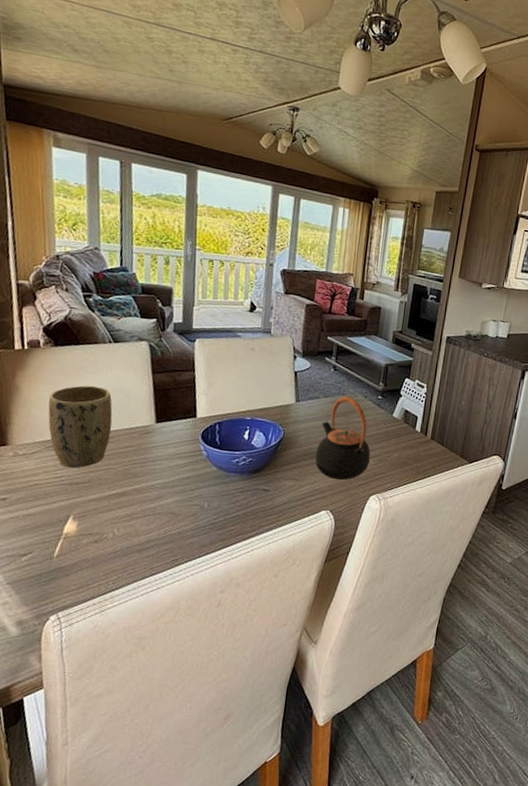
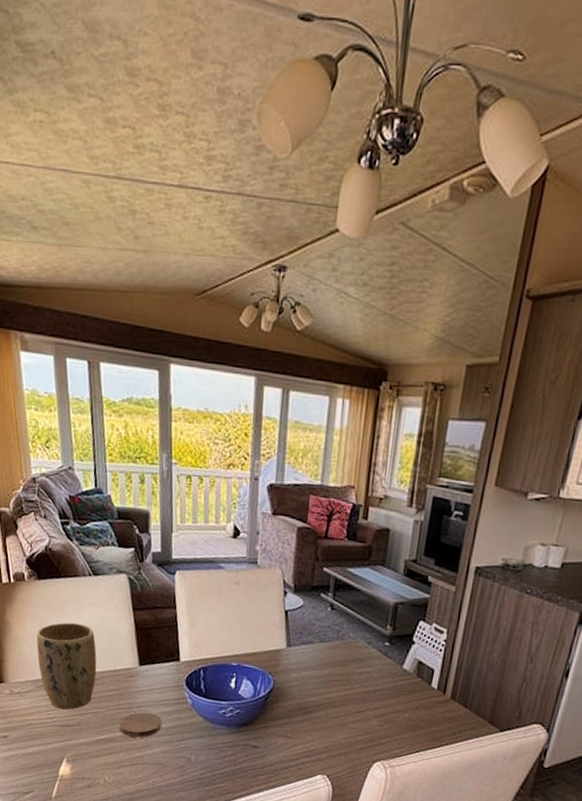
coaster: none [132,465,177,490] -> present [119,712,162,738]
teapot: present [315,396,371,480] -> none [309,641,375,742]

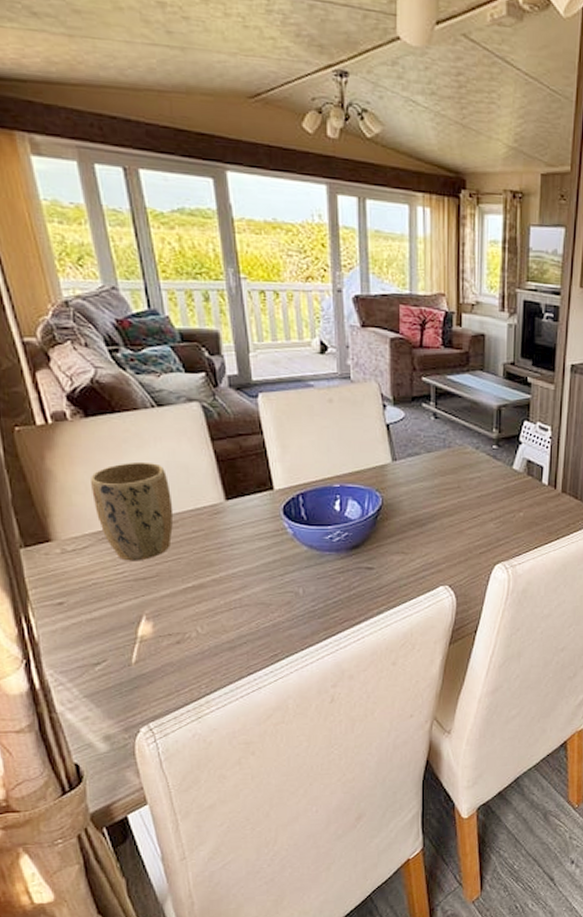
coaster: present [119,712,162,738] -> none [208,550,261,579]

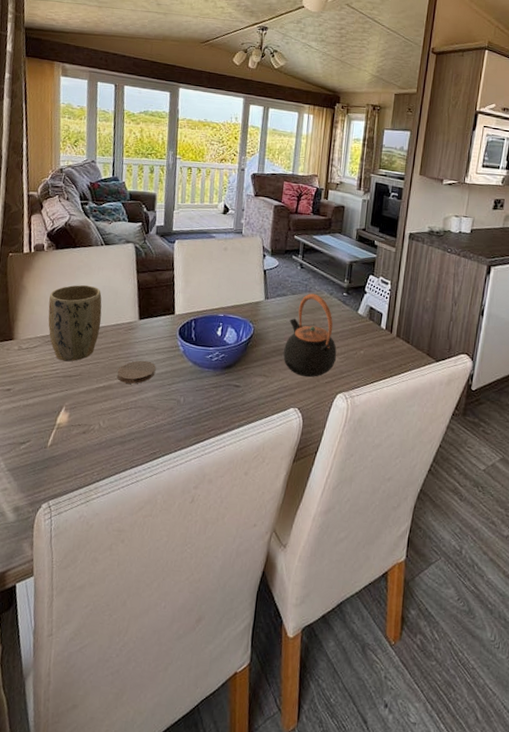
coaster: none [208,550,261,579] -> present [117,360,156,384]
teapot: none [424,449,490,550] -> present [283,293,337,378]

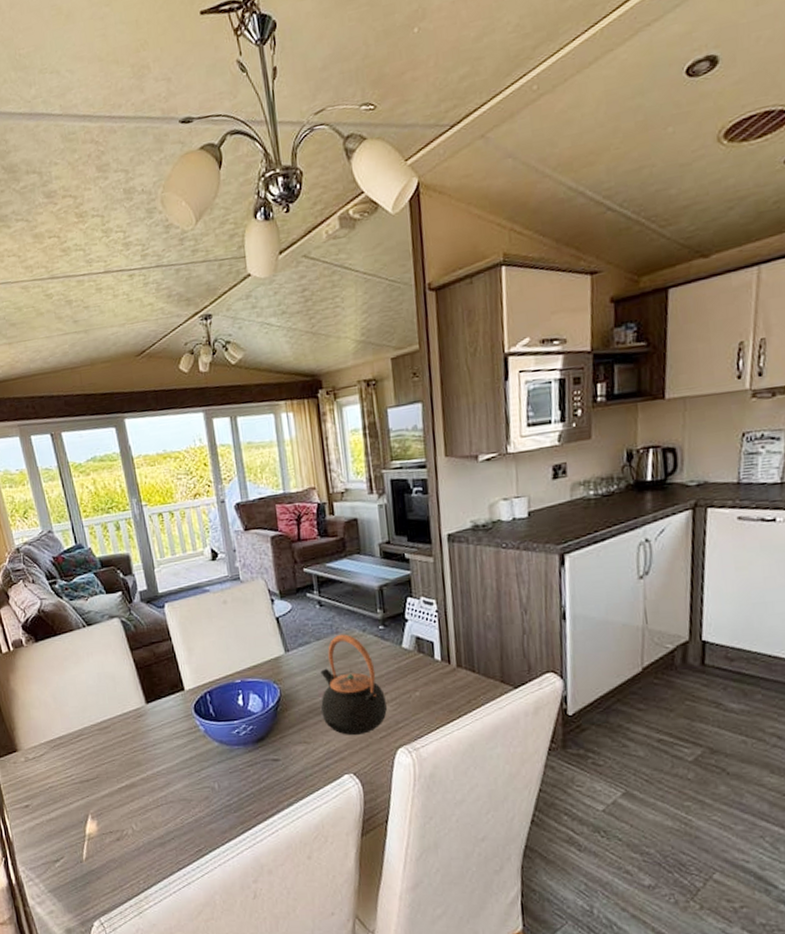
plant pot: present [48,284,102,362] -> none [43,675,107,765]
coaster: present [117,360,156,384] -> none [136,748,180,778]

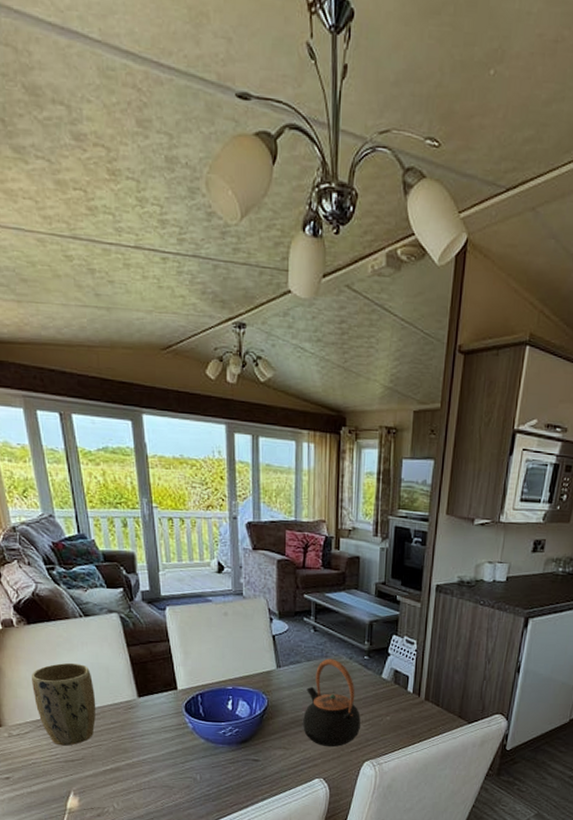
plant pot: none [43,675,107,765] -> present [32,662,96,746]

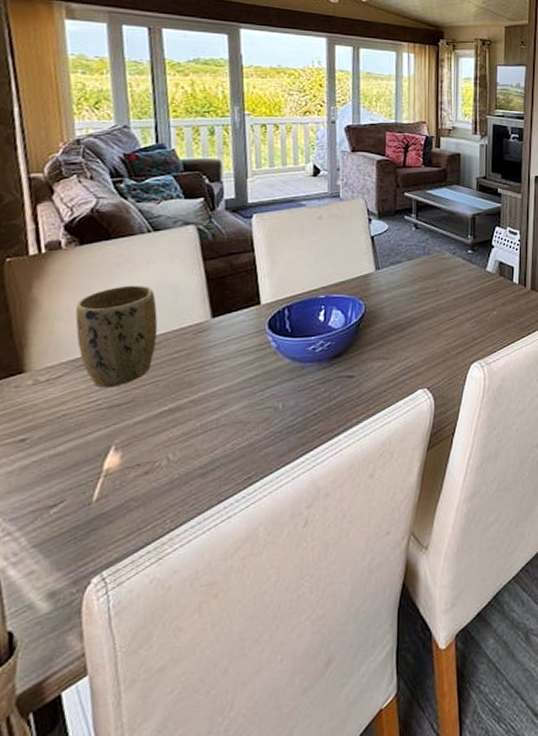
teapot: present [303,658,361,747] -> none [404,255,466,352]

